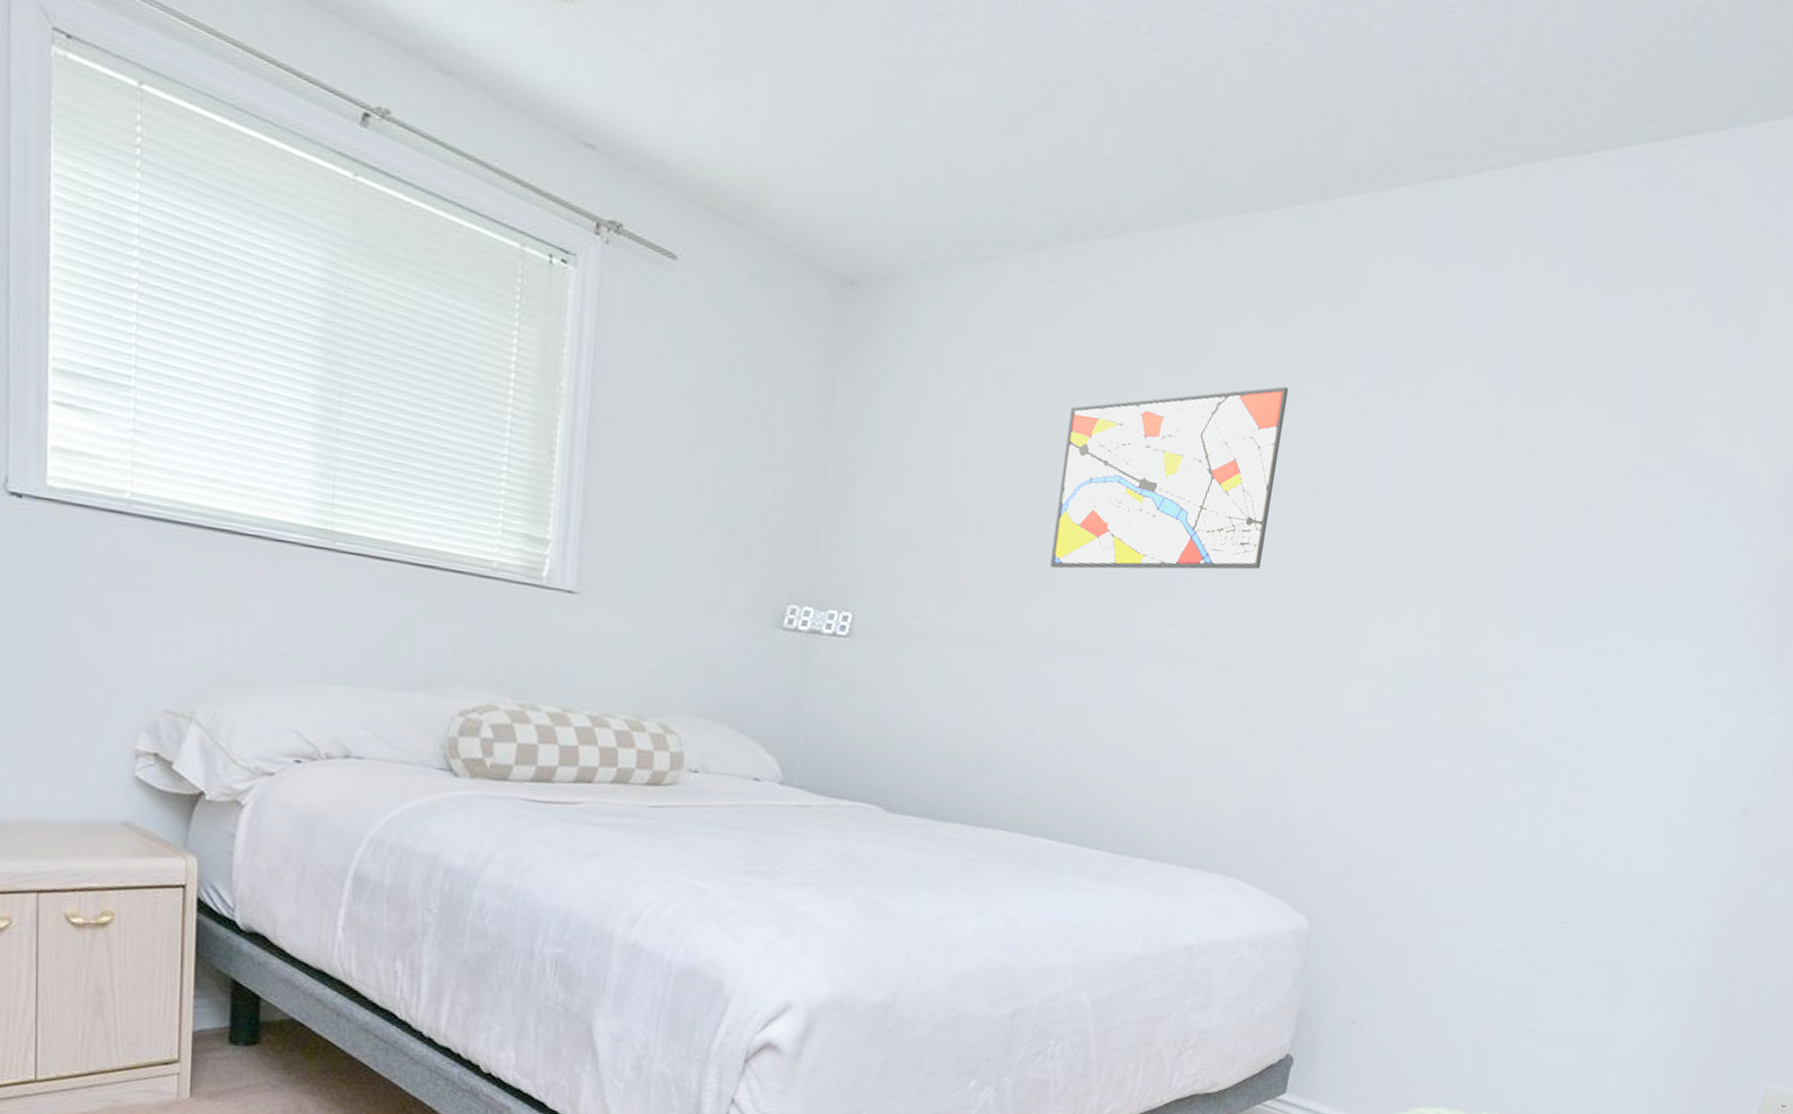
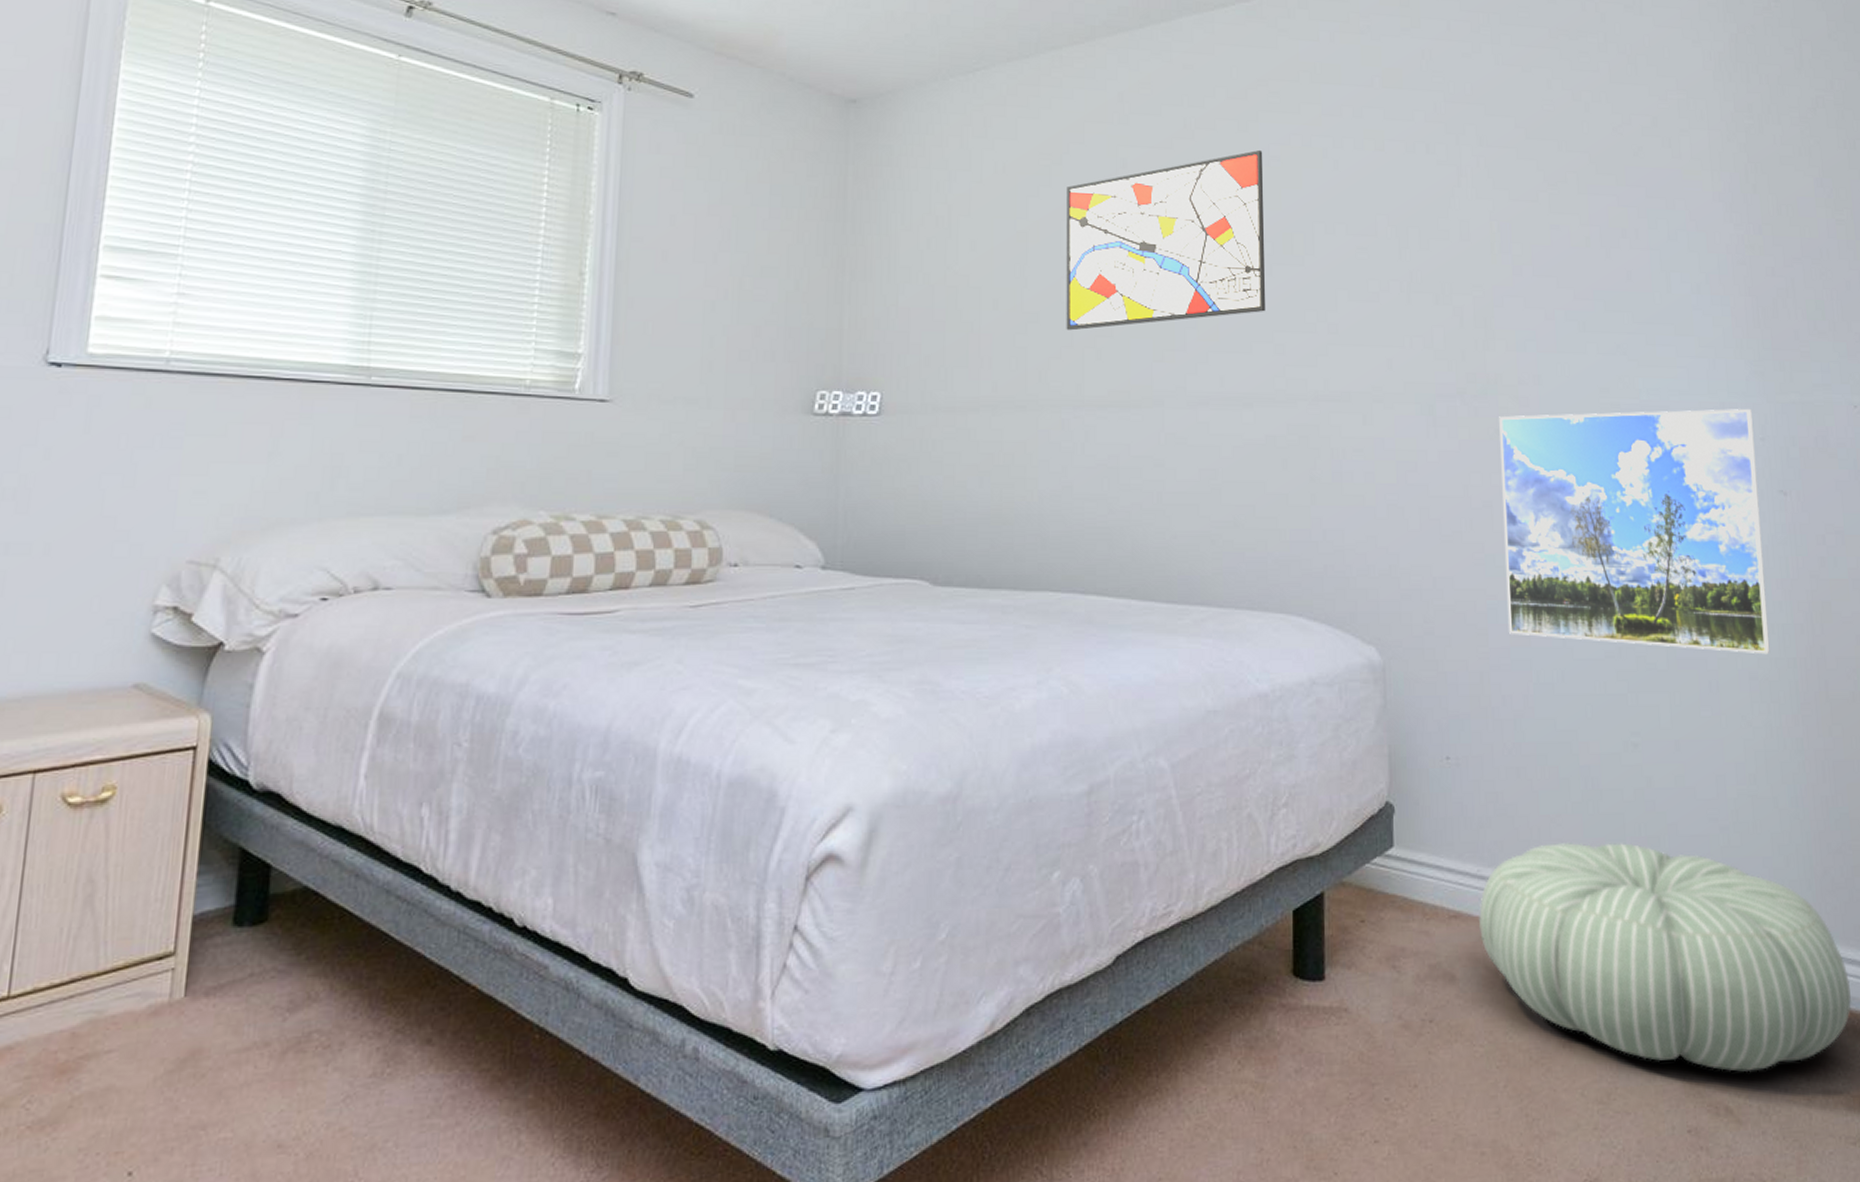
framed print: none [1437,705,1737,963] -> present [1499,409,1770,655]

